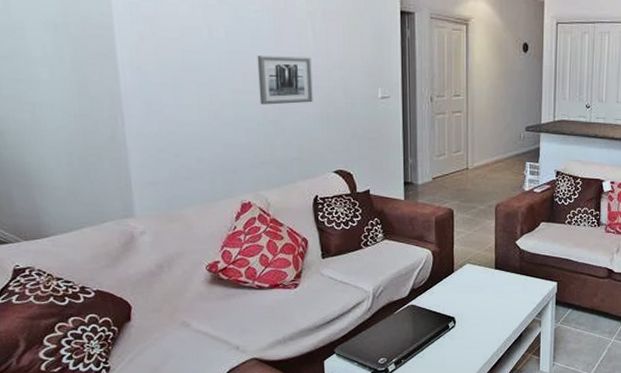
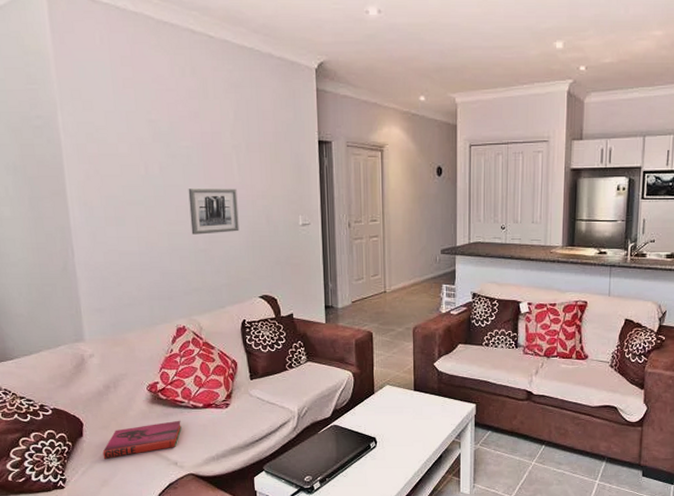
hardback book: none [153,302,245,344] -> present [102,420,182,459]

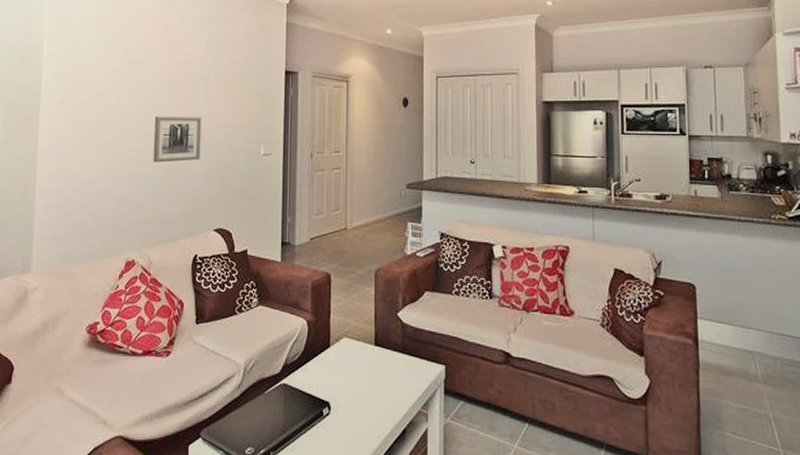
hardback book: present [102,420,182,459] -> none [28,368,117,412]

